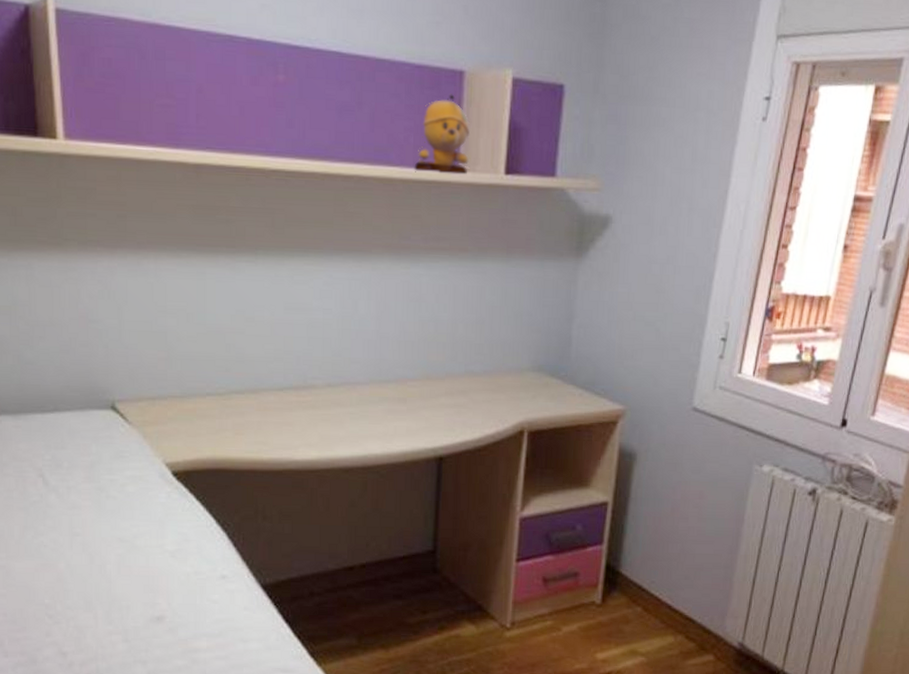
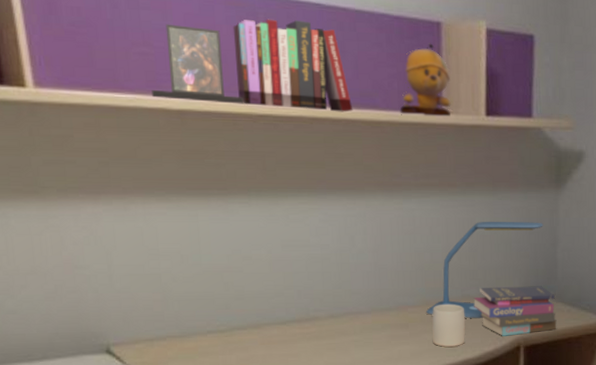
photo frame: none [171,75,258,159] -> present [152,24,244,104]
books: none [252,68,366,168] -> present [232,19,353,112]
desk lamp: none [426,291,559,398] -> present [426,222,543,319]
mug: none [430,380,467,426] -> present [431,304,466,347]
books: none [477,363,566,419] -> present [473,286,557,336]

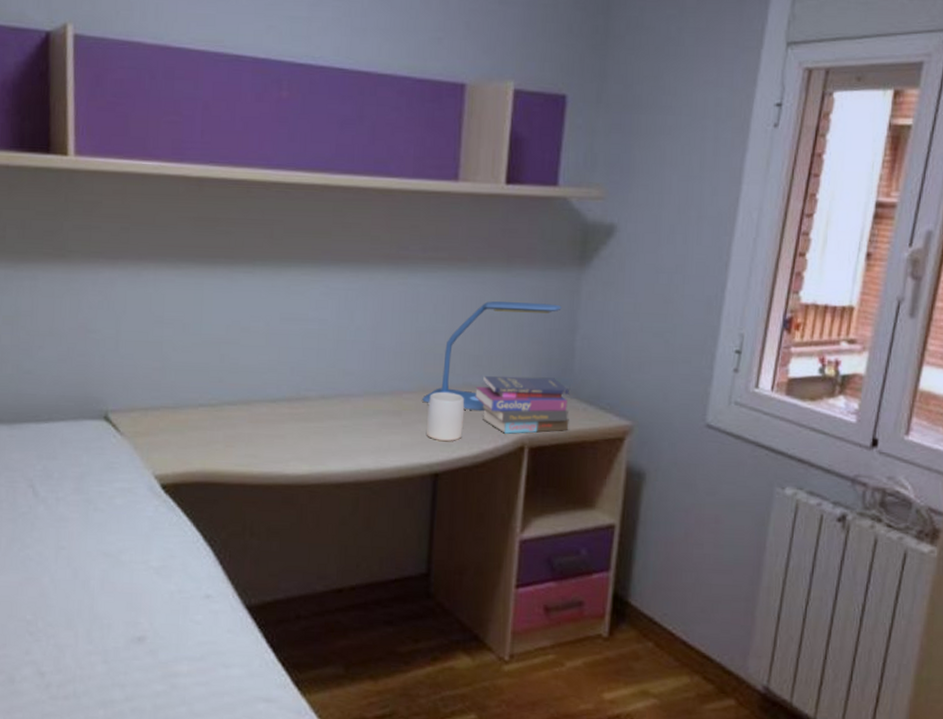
photo frame: present [152,24,244,104] -> none [176,93,260,172]
books: present [232,19,353,112] -> none [255,85,366,180]
stuffed bear: present [399,43,451,117] -> none [413,106,470,185]

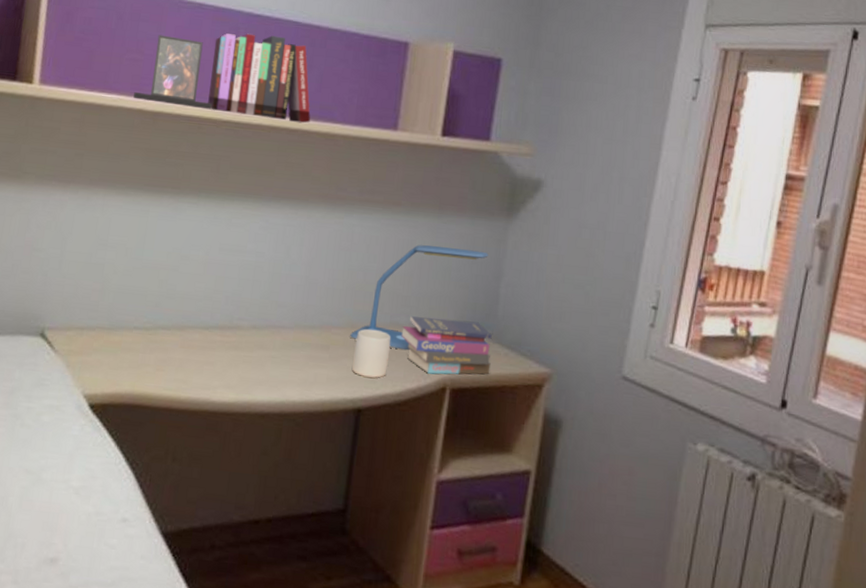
photo frame: none [176,93,260,172] -> present [133,35,212,110]
books: none [255,85,366,180] -> present [208,33,311,124]

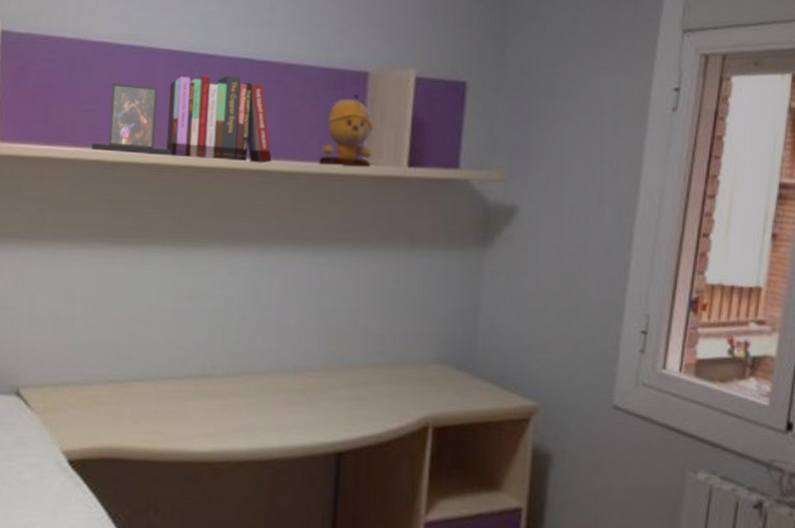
desk lamp: present [350,245,489,351] -> none [326,281,464,391]
mug: present [352,329,391,378] -> none [330,371,369,420]
stuffed bear: none [355,62,411,135] -> present [318,93,373,168]
books: present [401,316,492,375] -> none [379,355,473,414]

